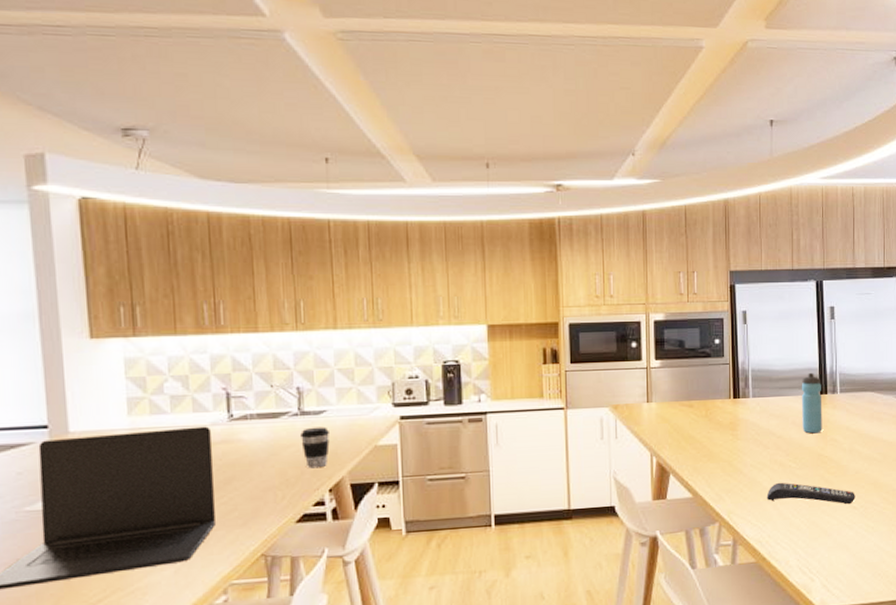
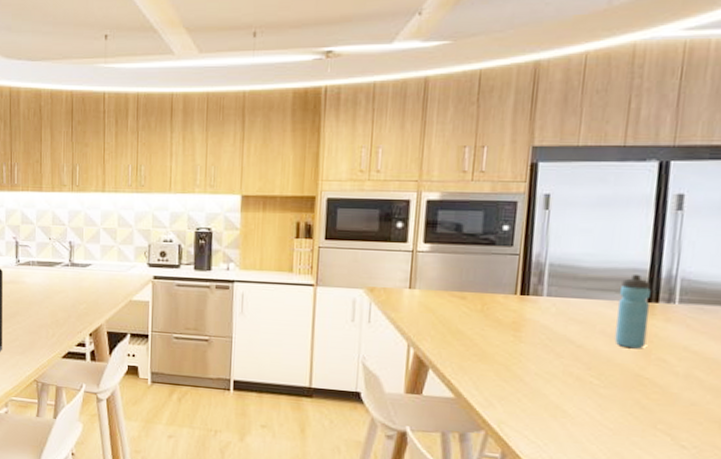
coffee cup: present [300,427,330,469] -> none [70,277,93,314]
remote control: present [766,482,855,505] -> none [552,398,687,442]

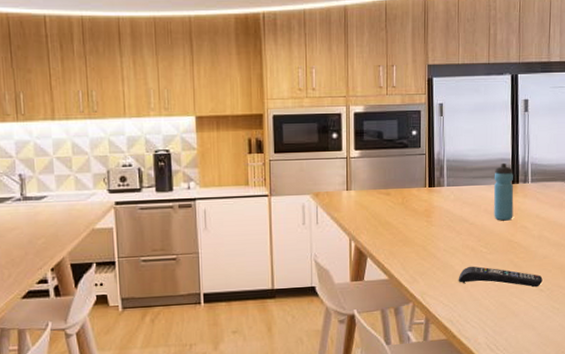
remote control: none [552,398,687,442] -> present [458,266,543,288]

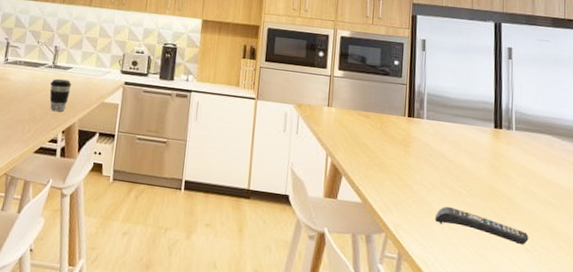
coffee cup: none [24,211,51,250] -> present [49,78,71,112]
water bottle: present [493,162,514,221] -> none [475,105,497,166]

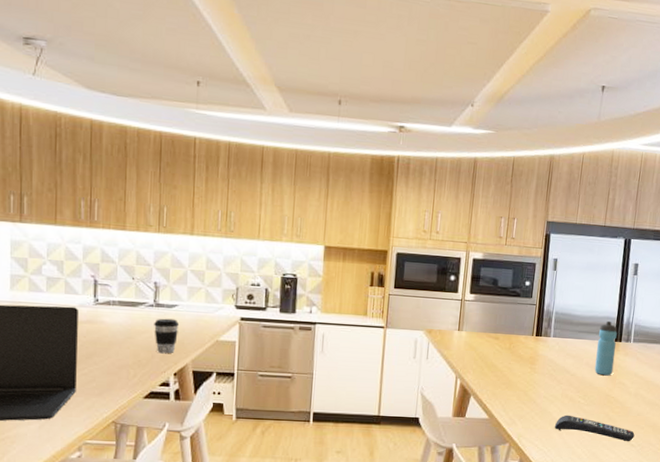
water bottle: none [475,105,497,166] -> present [594,320,617,376]

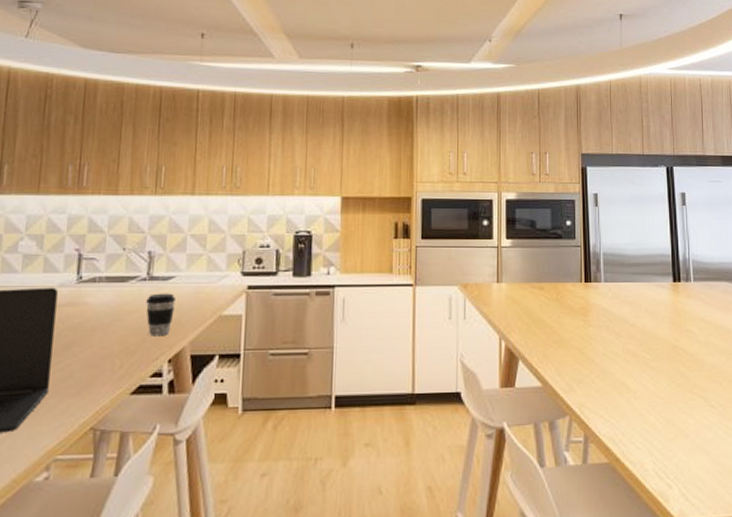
remote control: present [554,415,635,442] -> none [619,374,713,403]
water bottle: present [594,320,617,376] -> none [653,258,677,323]

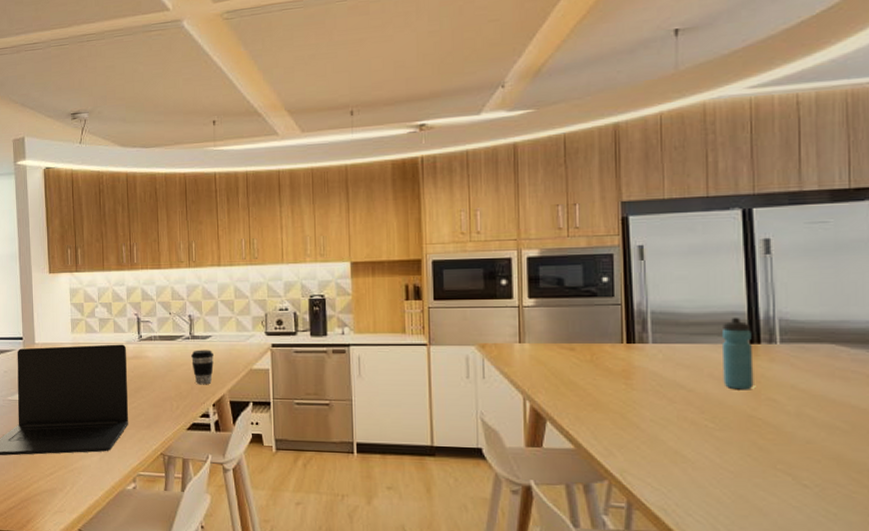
water bottle: none [653,258,677,323] -> present [721,317,754,390]

